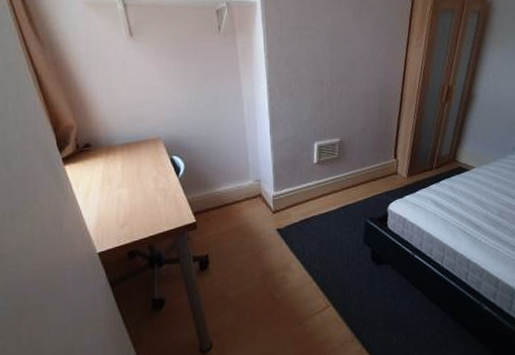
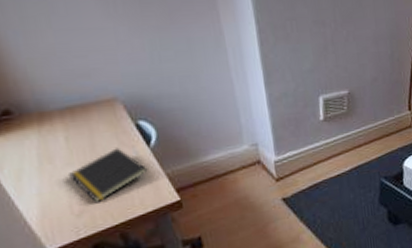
notepad: none [119,176,175,219] -> present [67,148,148,203]

